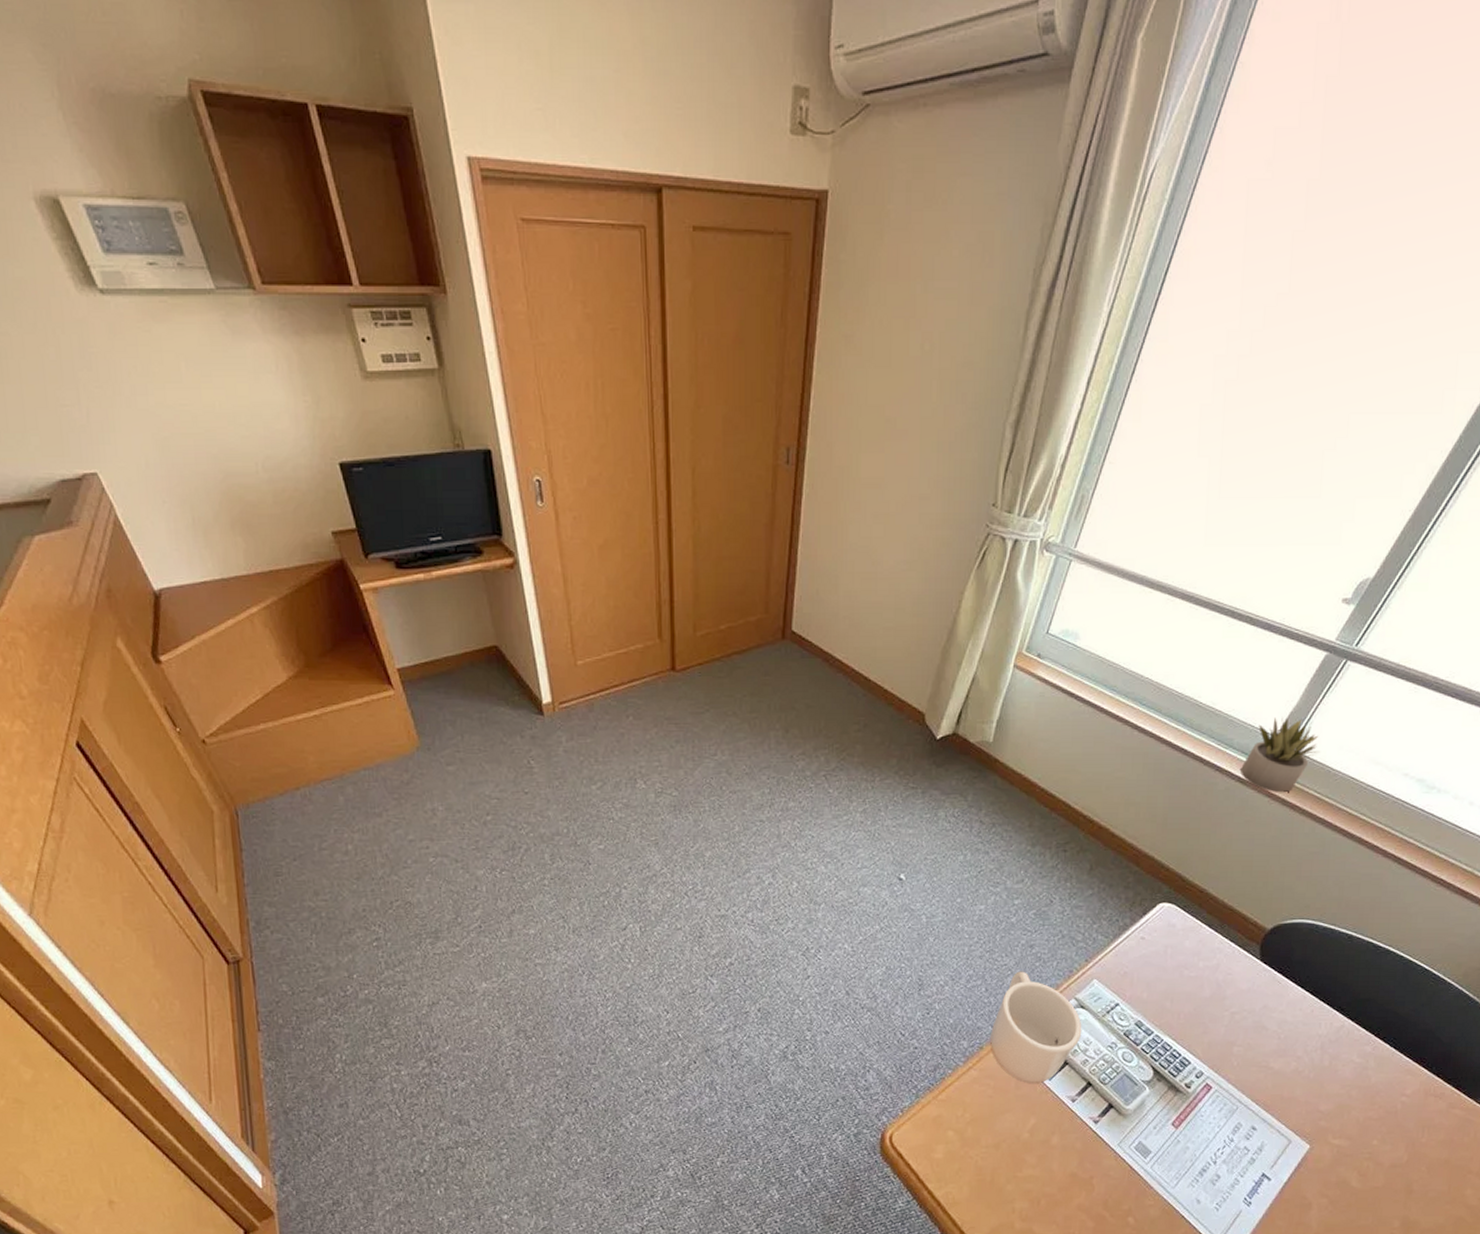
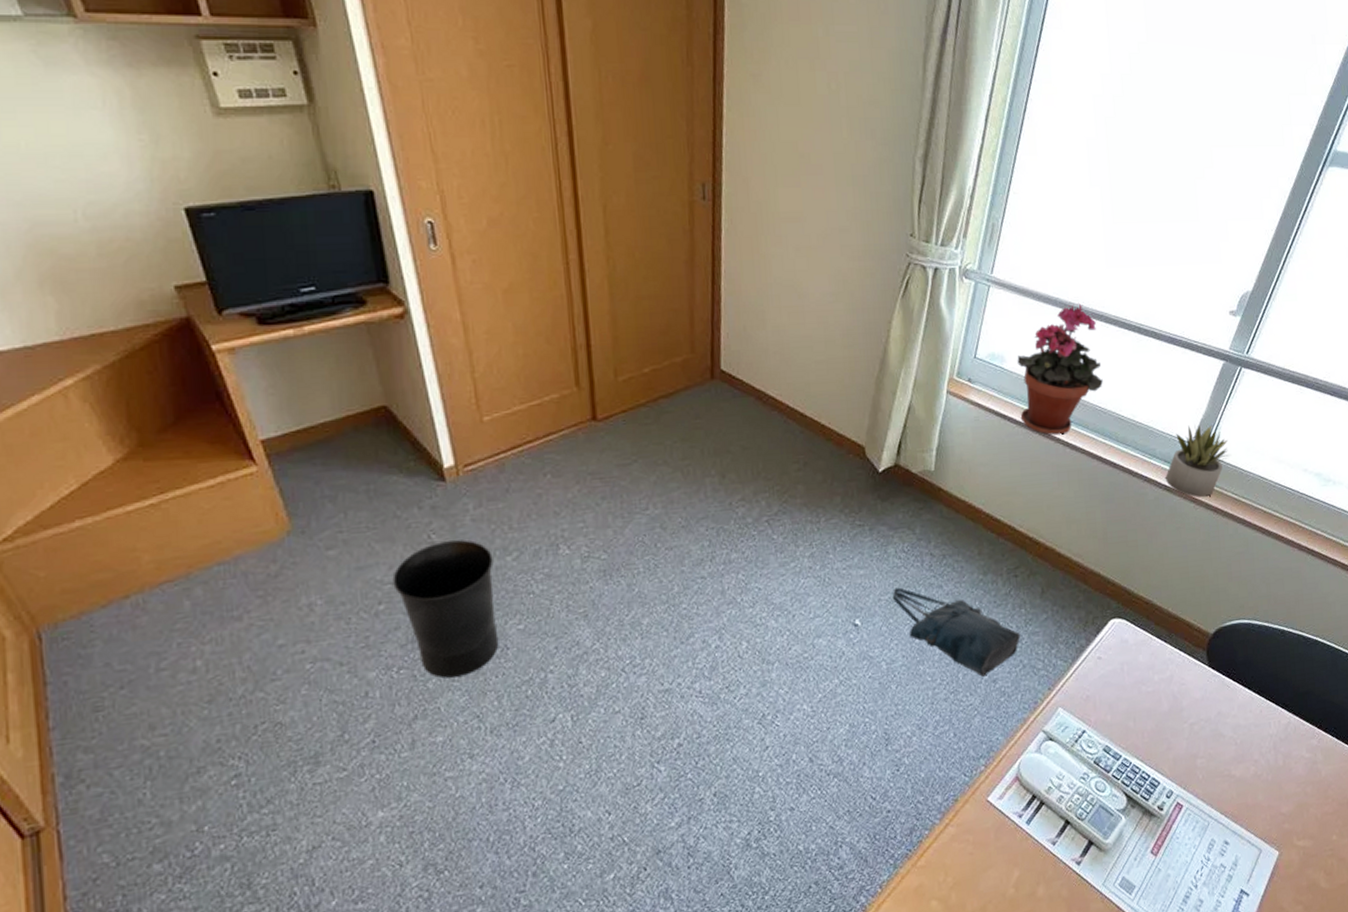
waste bin: none [498,767,583,883] -> present [392,539,499,679]
tote bag: none [938,849,1063,941] -> present [892,587,1020,677]
mug: present [990,971,1082,1084] -> none [964,709,1054,833]
potted plant: none [1088,581,1186,717] -> present [1017,302,1103,436]

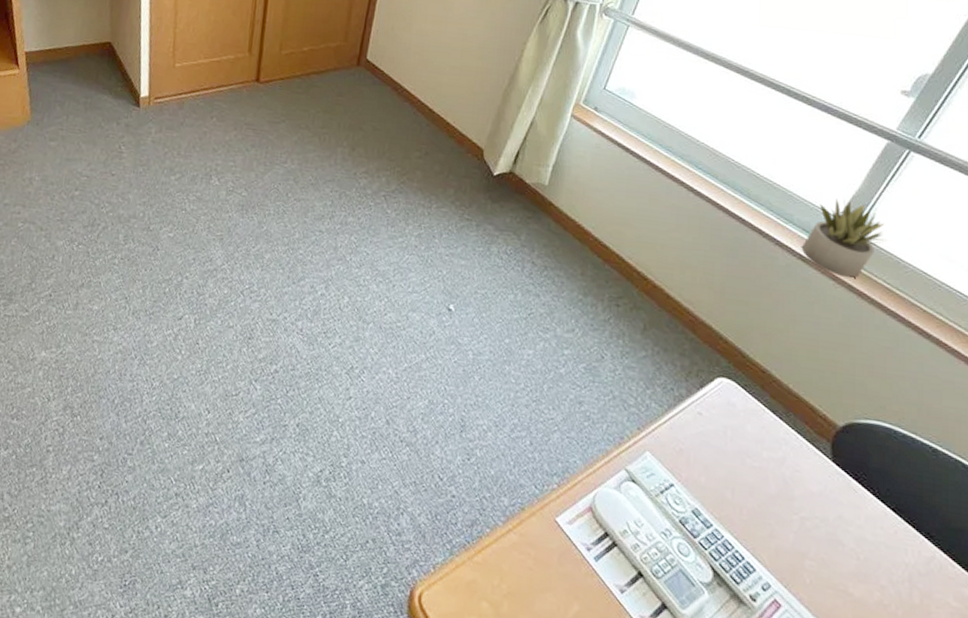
waste bin: present [392,539,499,679] -> none [88,153,162,263]
tote bag: present [892,587,1020,677] -> none [488,285,614,396]
potted plant: present [1017,302,1103,436] -> none [644,55,741,179]

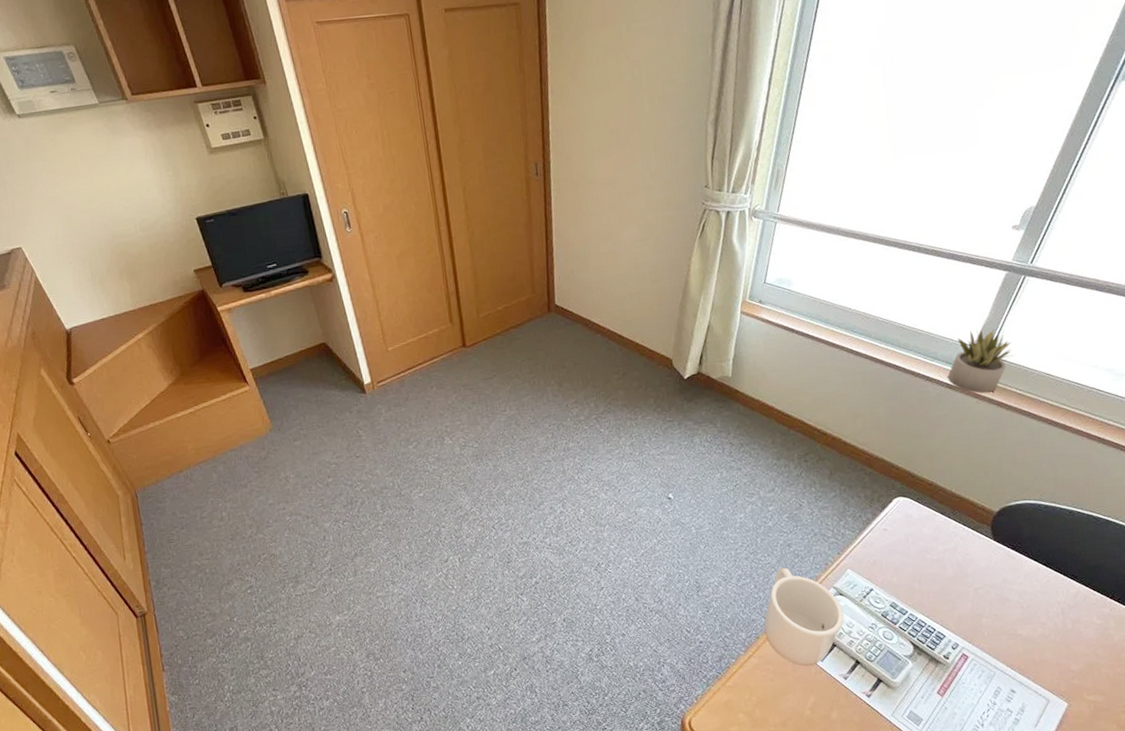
mug: none [533,428,633,564] -> present [764,567,844,666]

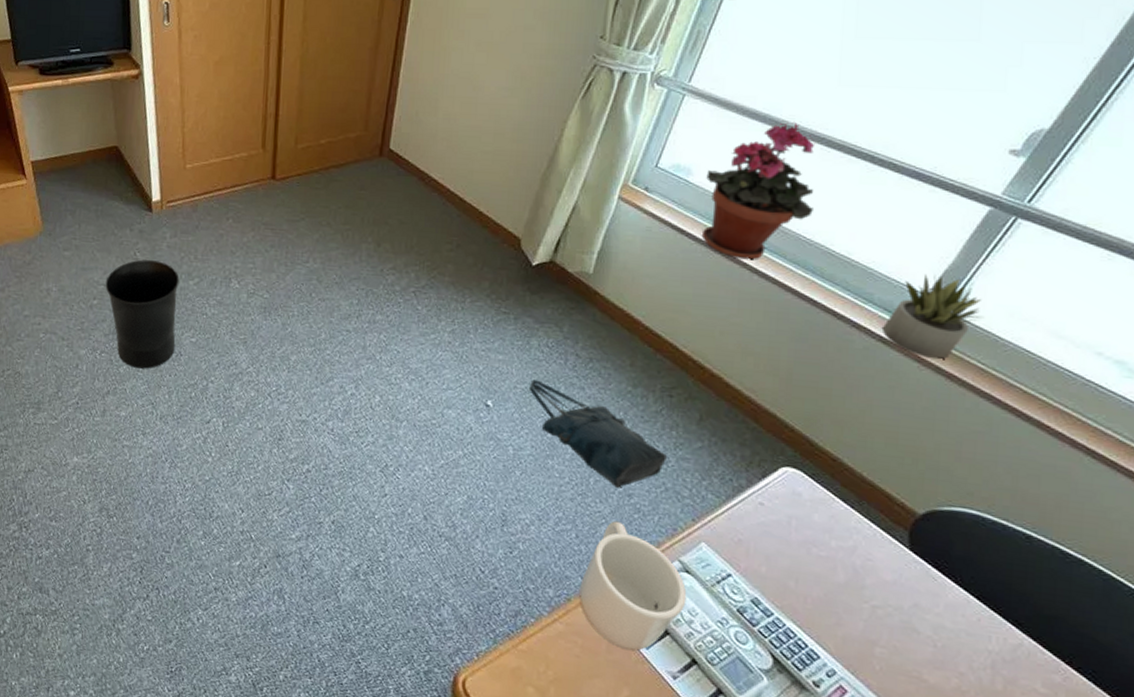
waste bin: none [336,434,407,529] -> present [105,259,180,369]
tote bag: none [698,469,811,542] -> present [528,379,667,488]
potted plant: none [803,230,885,345] -> present [701,121,816,260]

